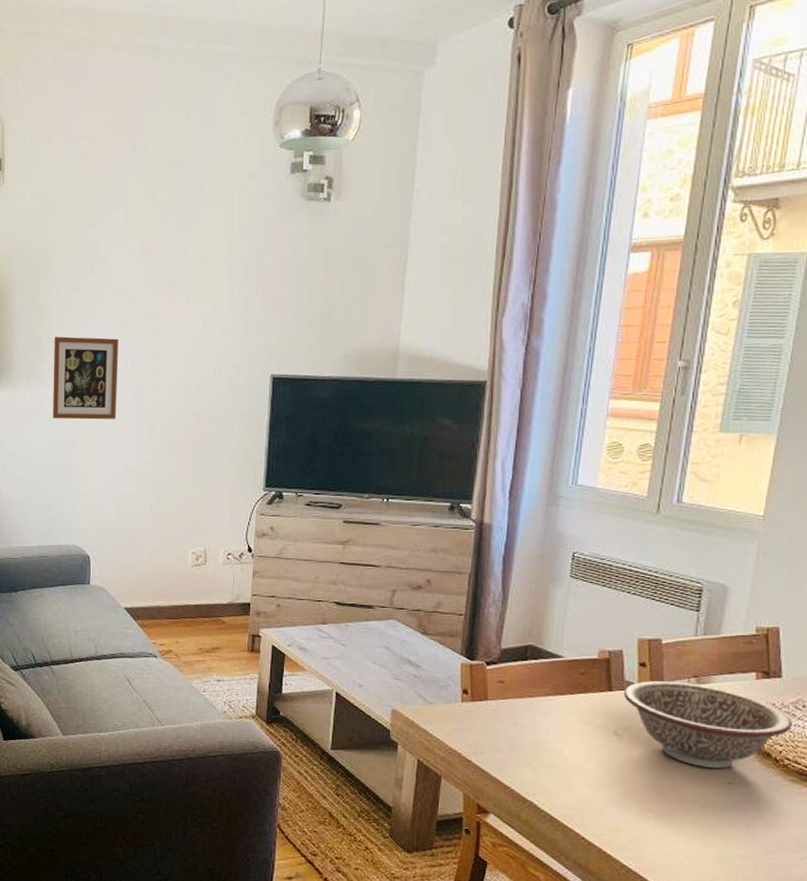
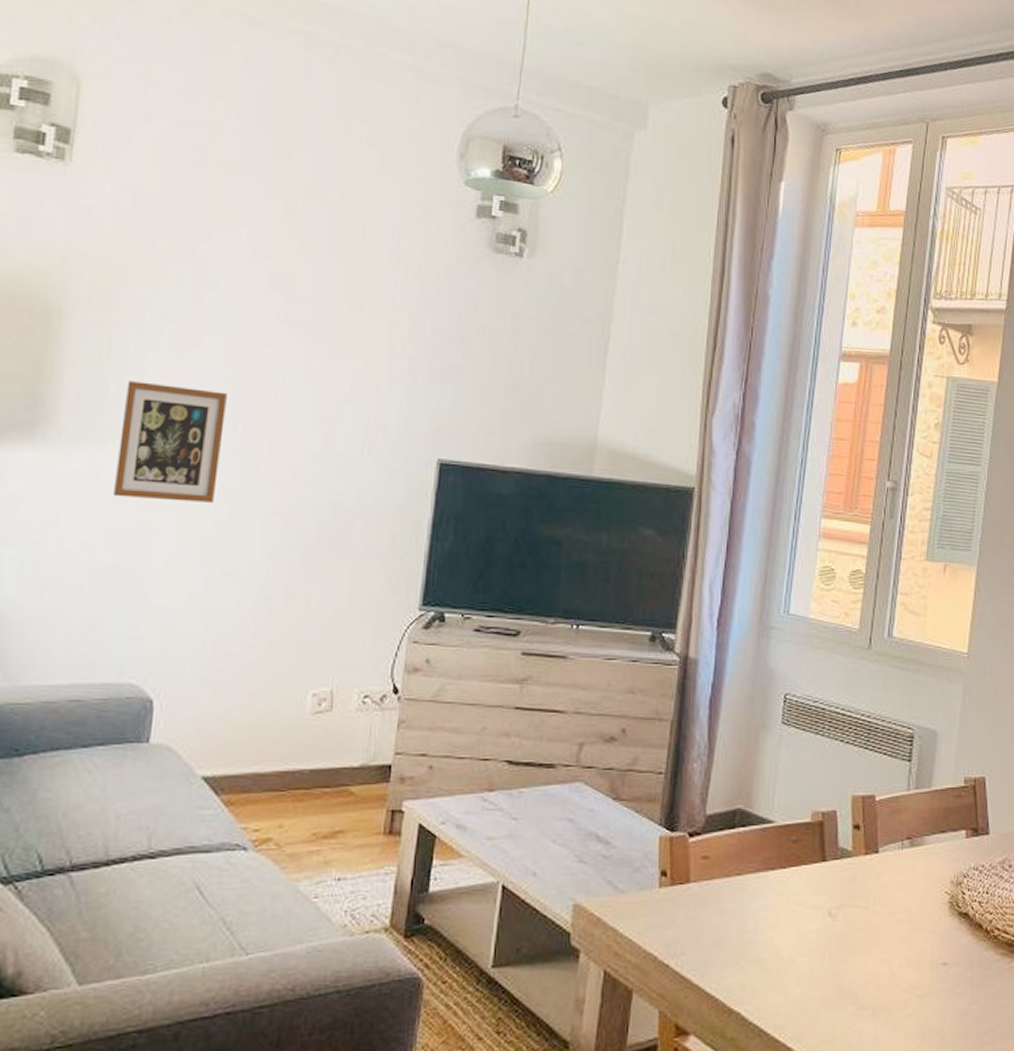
decorative bowl: present [623,680,792,769] -> none [837,845,1000,947]

